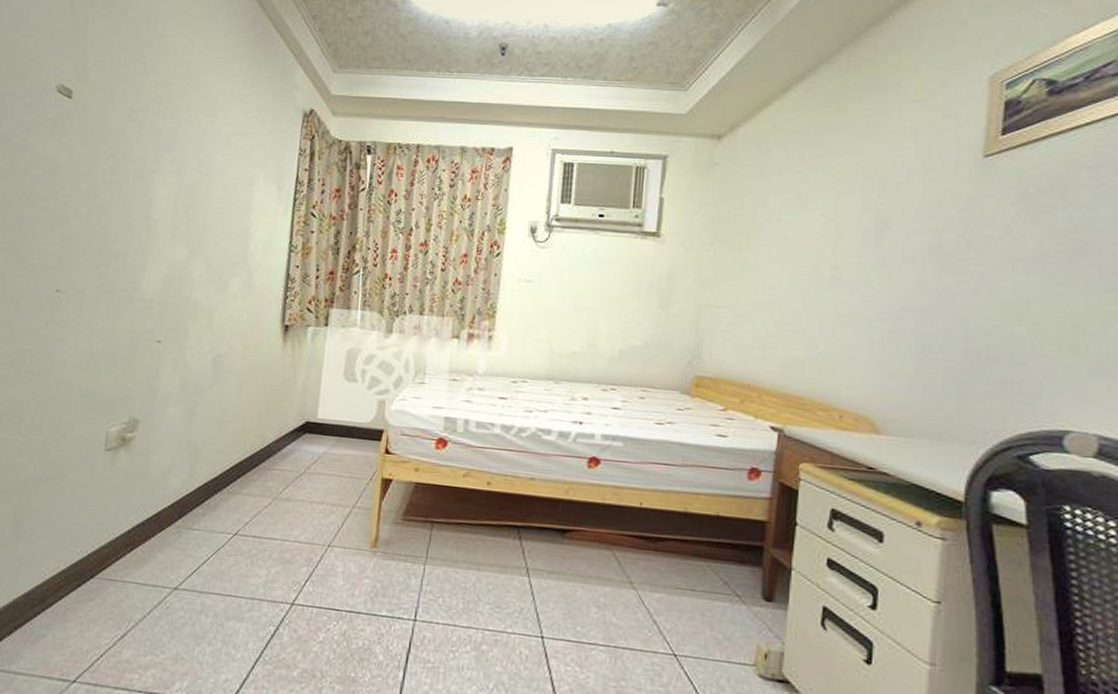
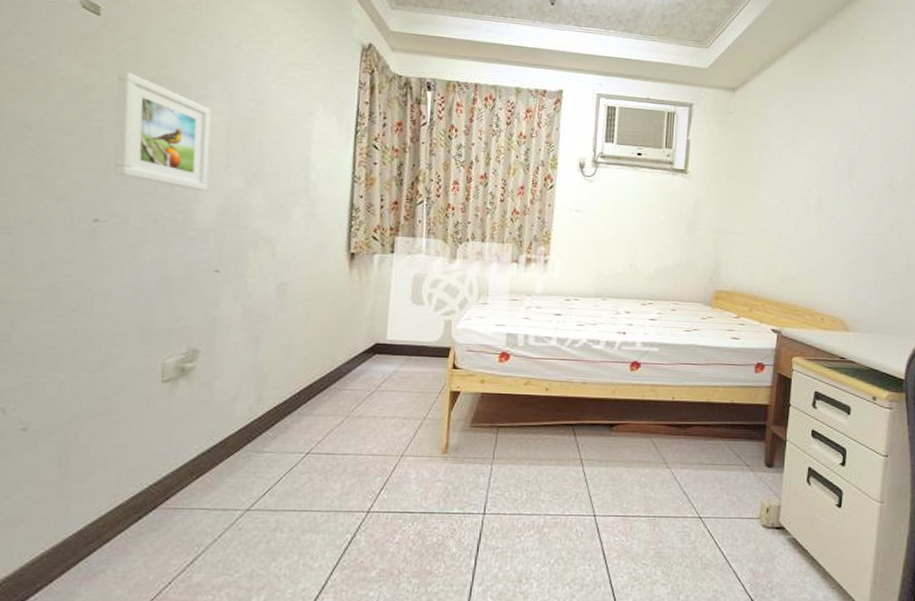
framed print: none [75,149,162,262] -> present [114,70,212,191]

